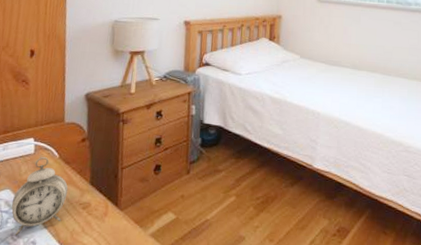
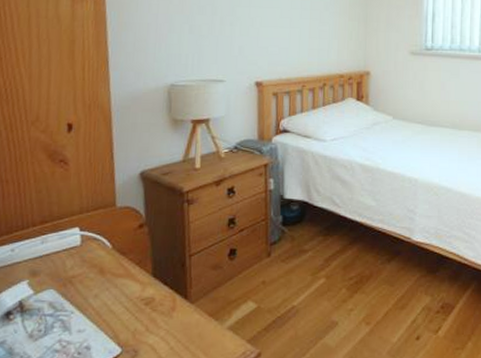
alarm clock: present [11,157,68,236] -> none [56,249,126,342]

